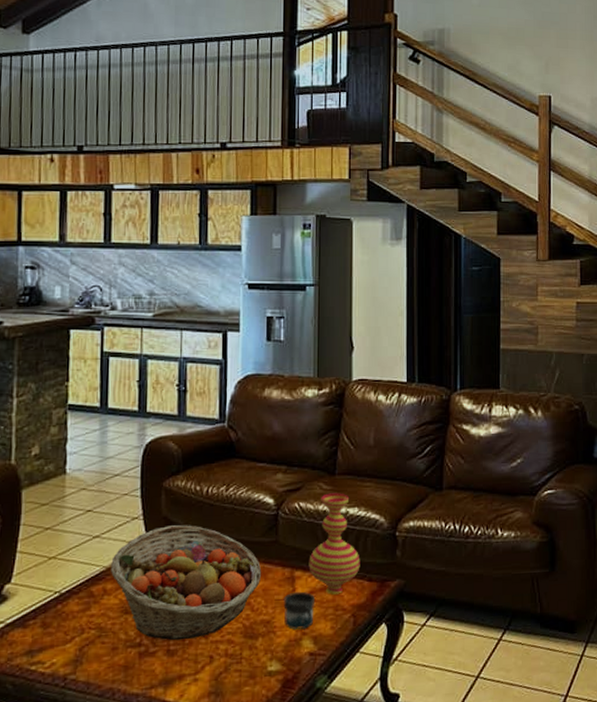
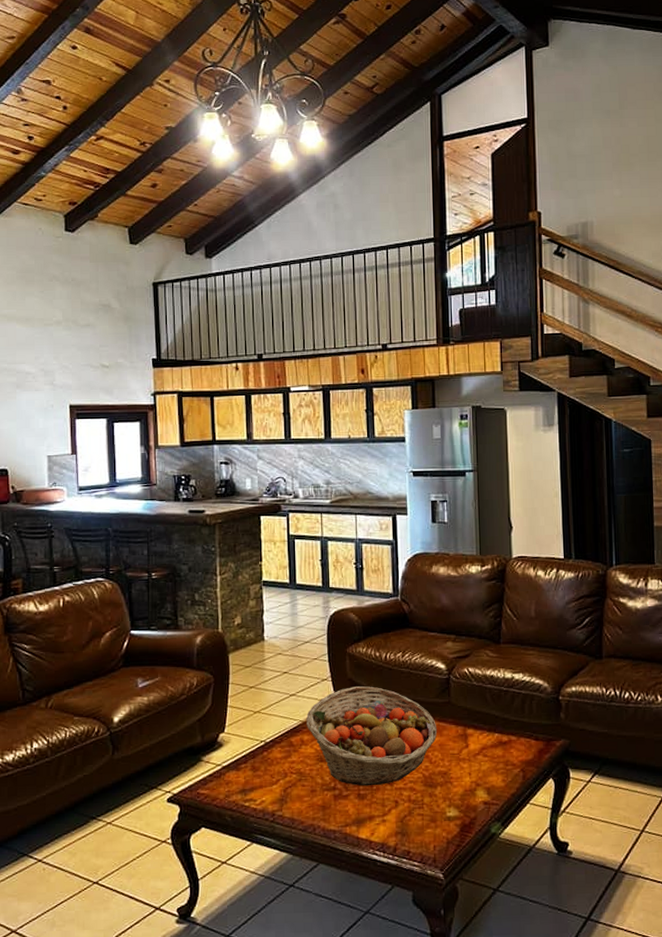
mug: present [283,591,314,630] -> none [458,747,486,781]
vase: present [308,493,360,595] -> none [479,660,527,751]

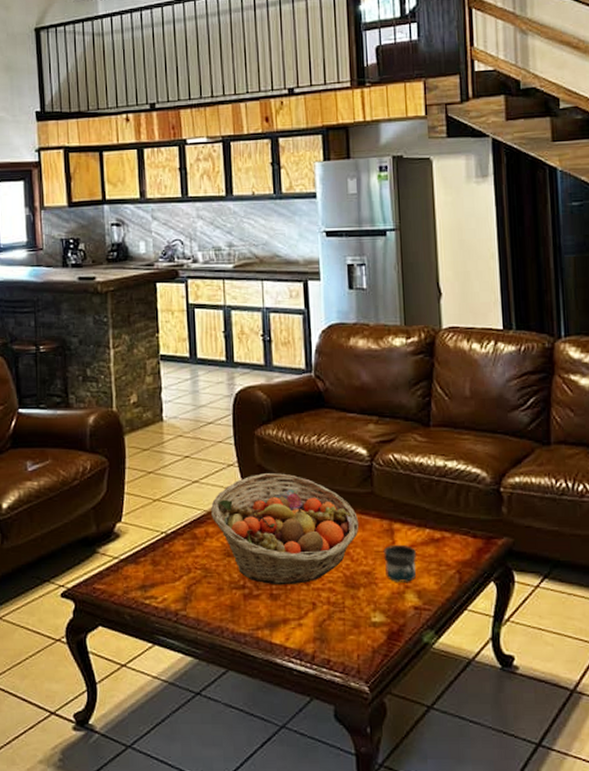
mug: none [458,747,486,781] -> present [383,544,416,582]

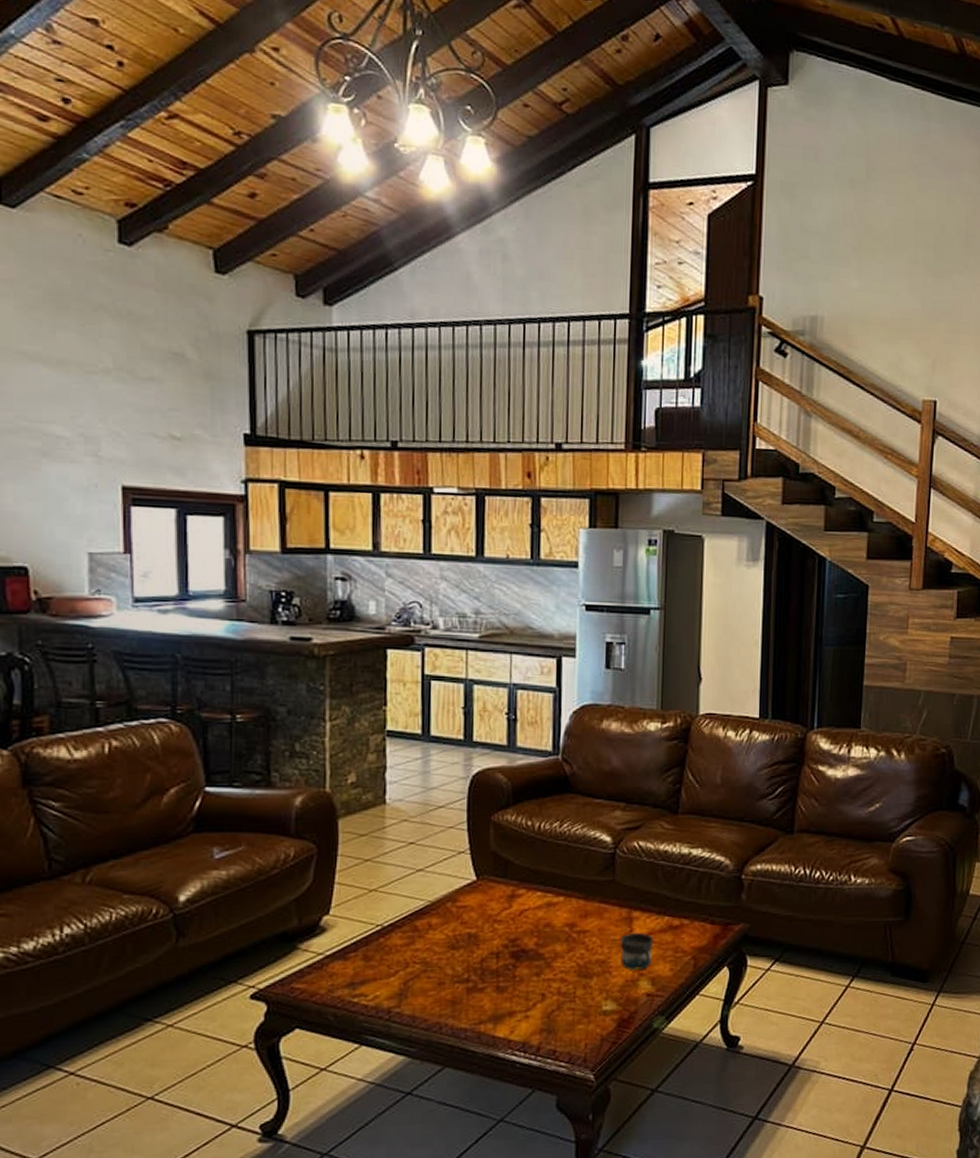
fruit basket: present [211,473,359,585] -> none [436,861,598,978]

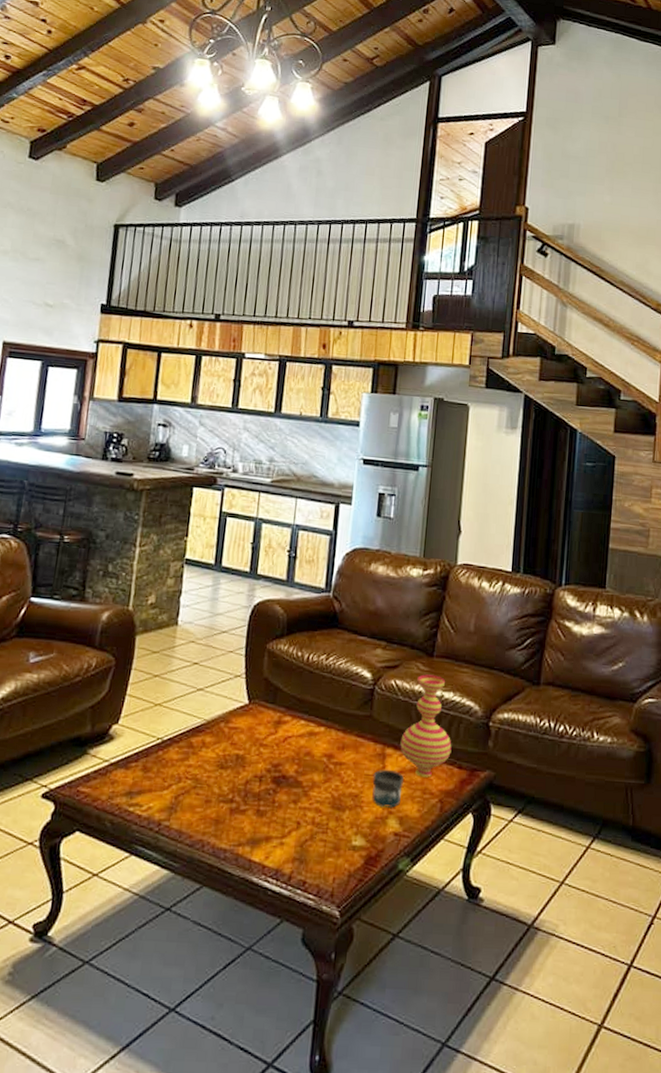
vase: none [647,833,703,936] -> present [400,674,452,777]

